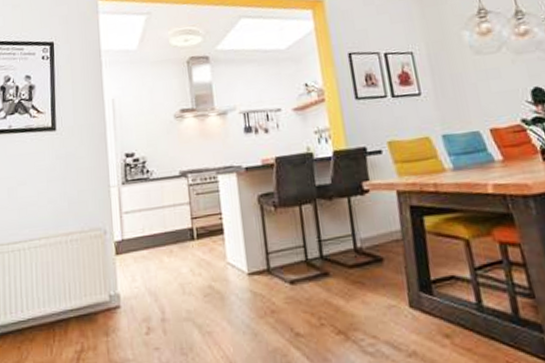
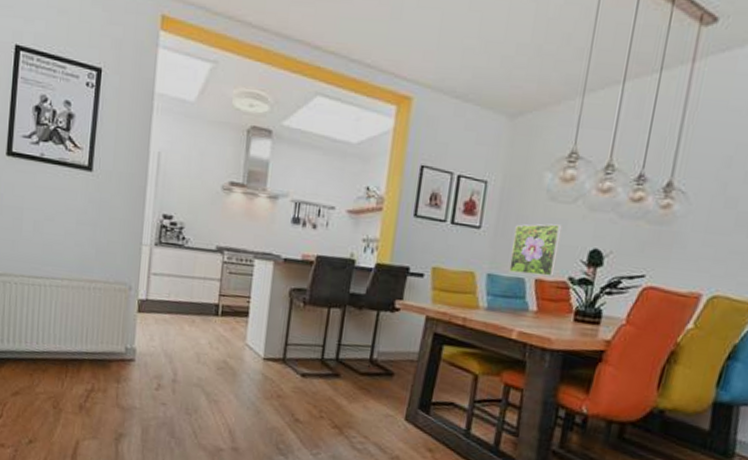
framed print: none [452,73,507,130] -> present [509,224,563,277]

